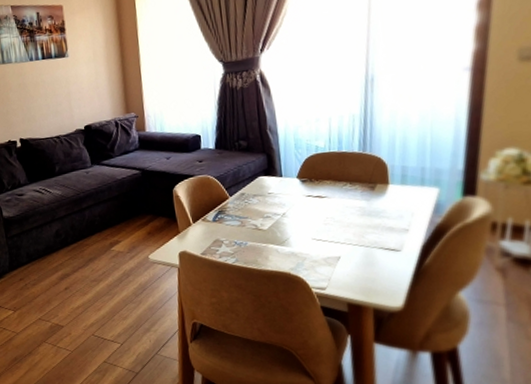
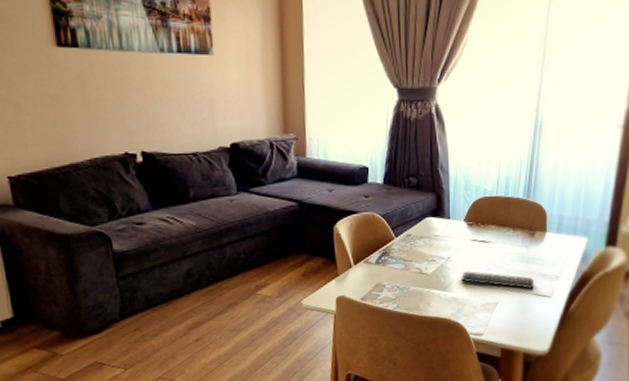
remote control: none [298,226,380,243] -> present [461,271,535,289]

